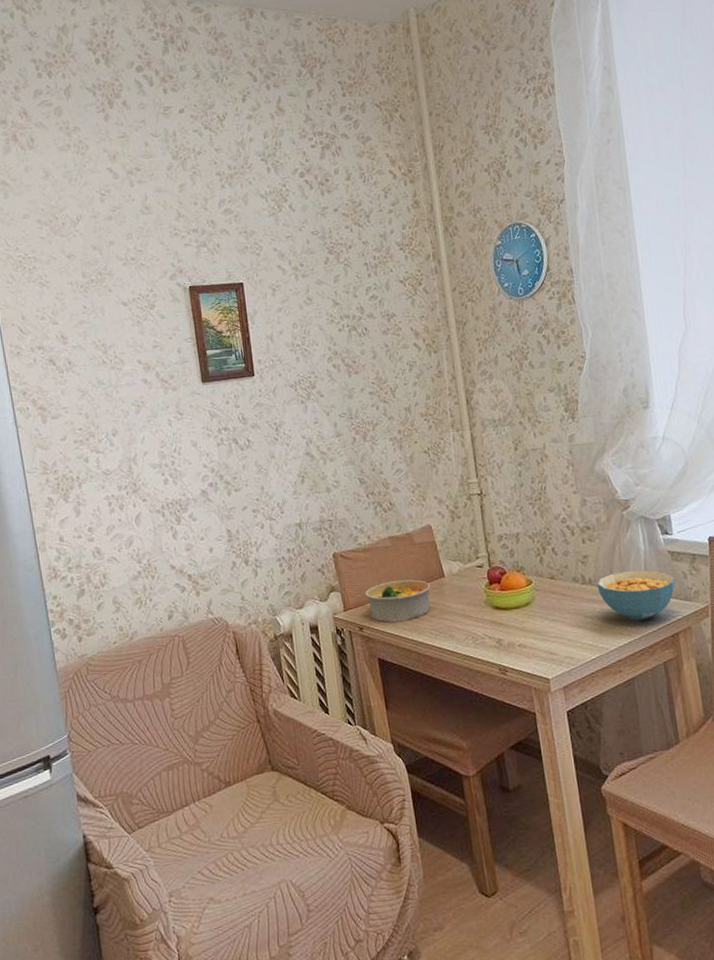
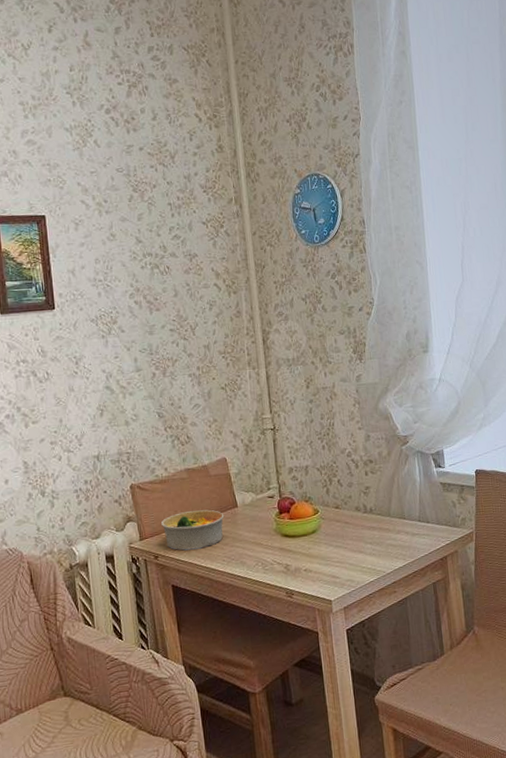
cereal bowl: present [597,570,676,621] -> none [377,500,446,546]

